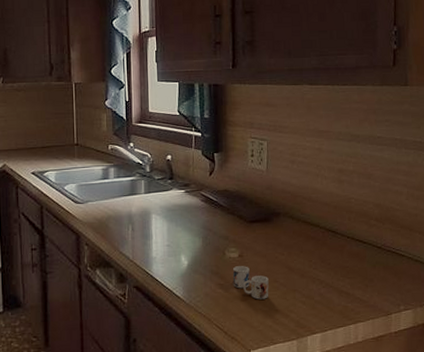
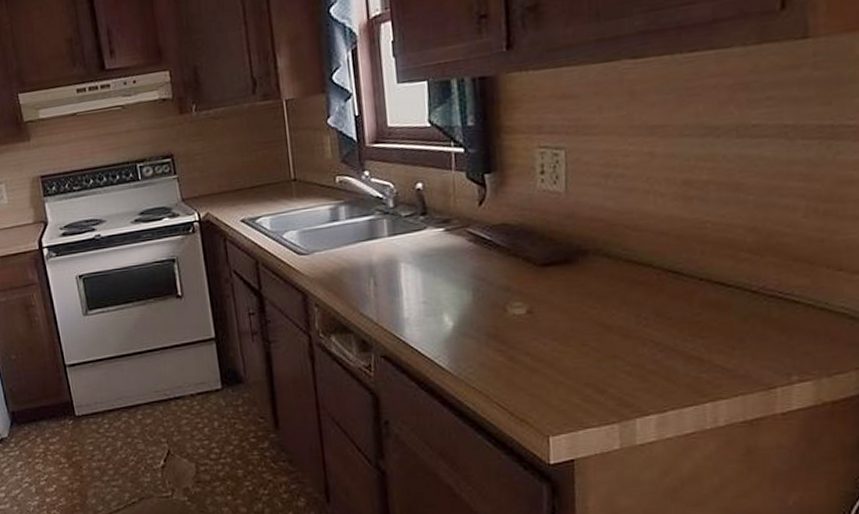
mug: present [232,266,269,300] -> none [518,325,575,370]

